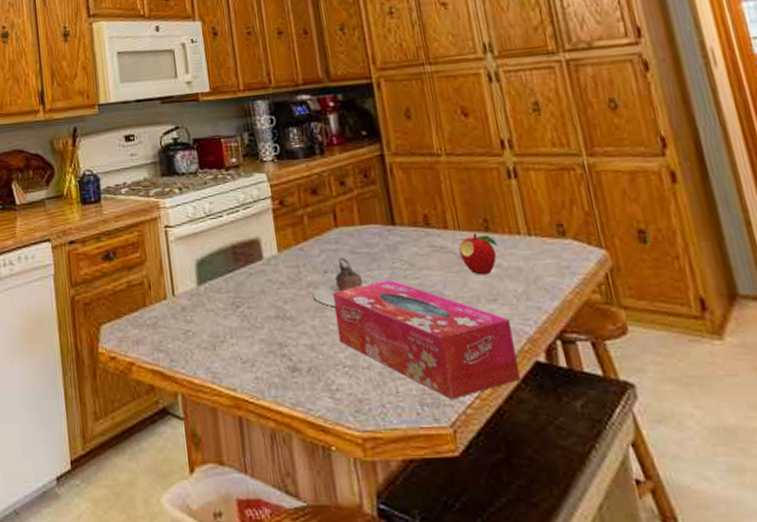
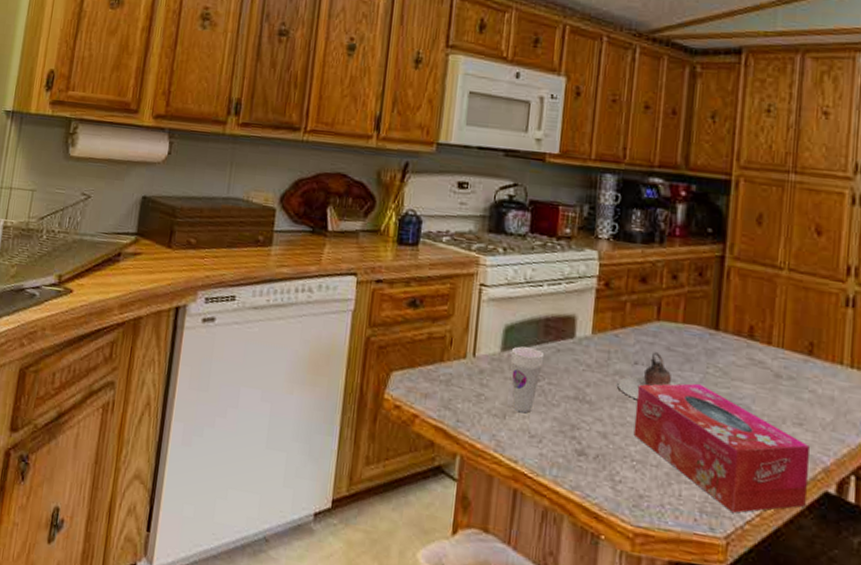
cup: none [206,277,240,341] -> present [511,346,545,413]
fruit: present [458,232,499,275] -> none [777,353,818,398]

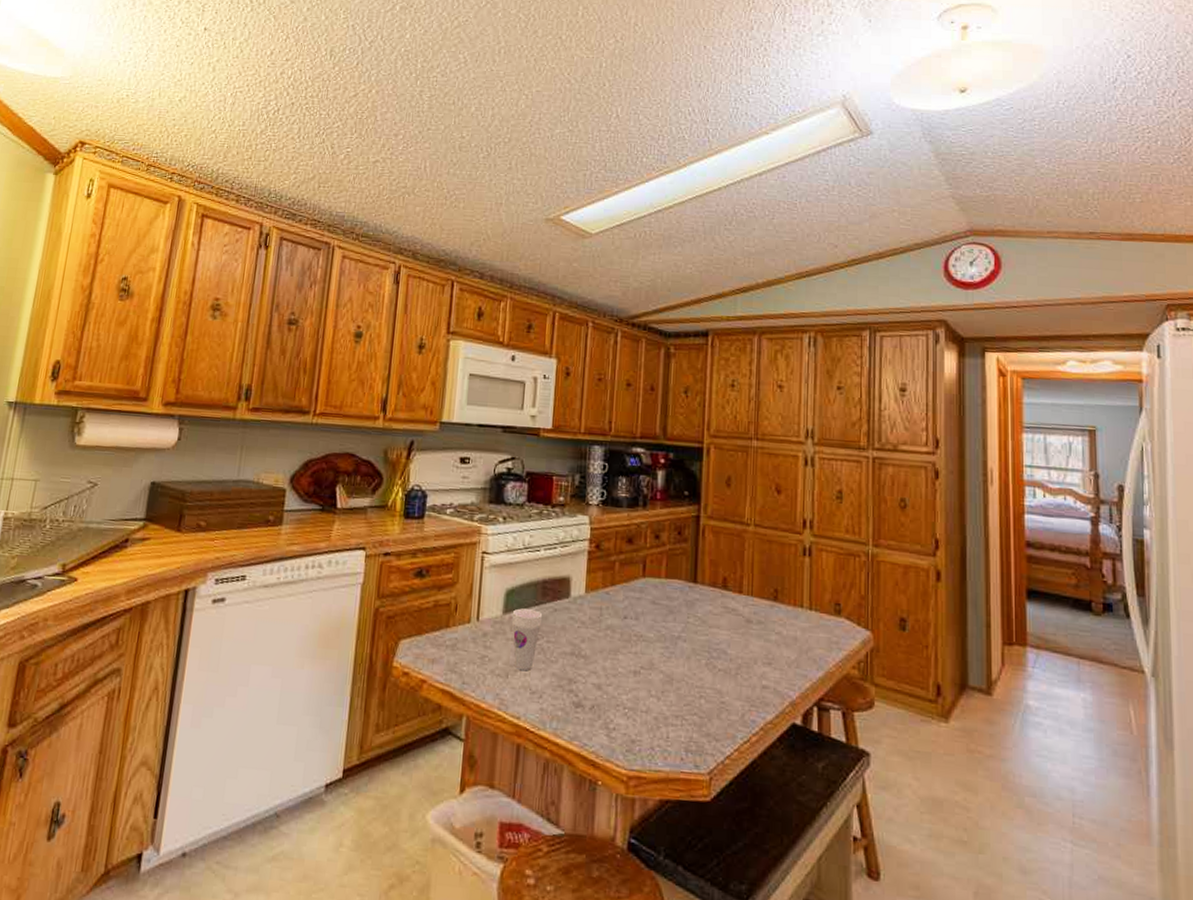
teapot: present [617,352,678,399] -> none [609,606,663,651]
tissue box: present [633,383,809,513] -> none [625,632,778,750]

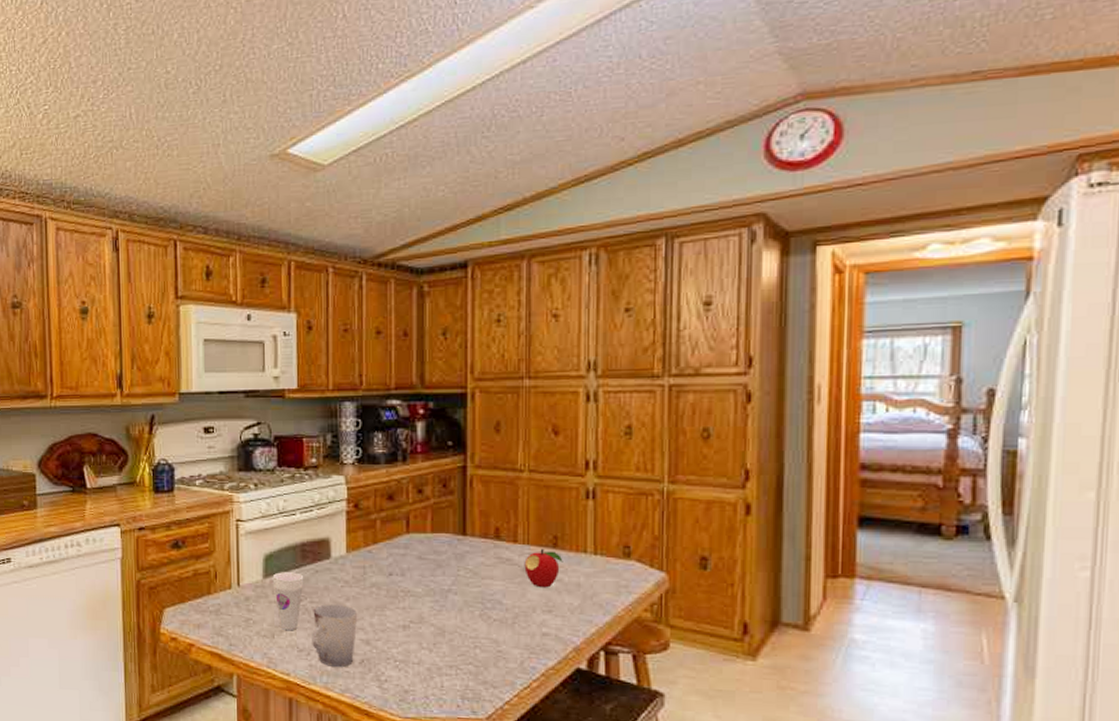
cup: none [545,643,592,712] -> present [312,603,358,667]
fruit: none [748,600,782,640] -> present [524,548,563,588]

